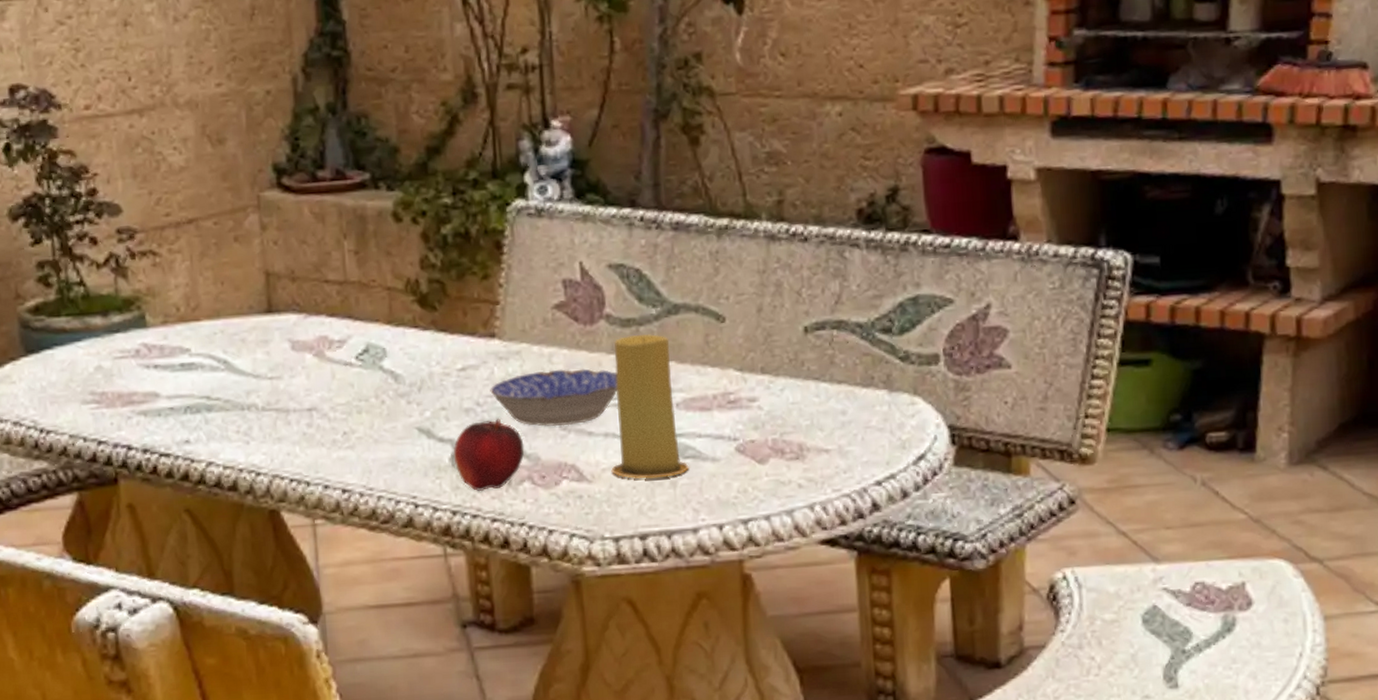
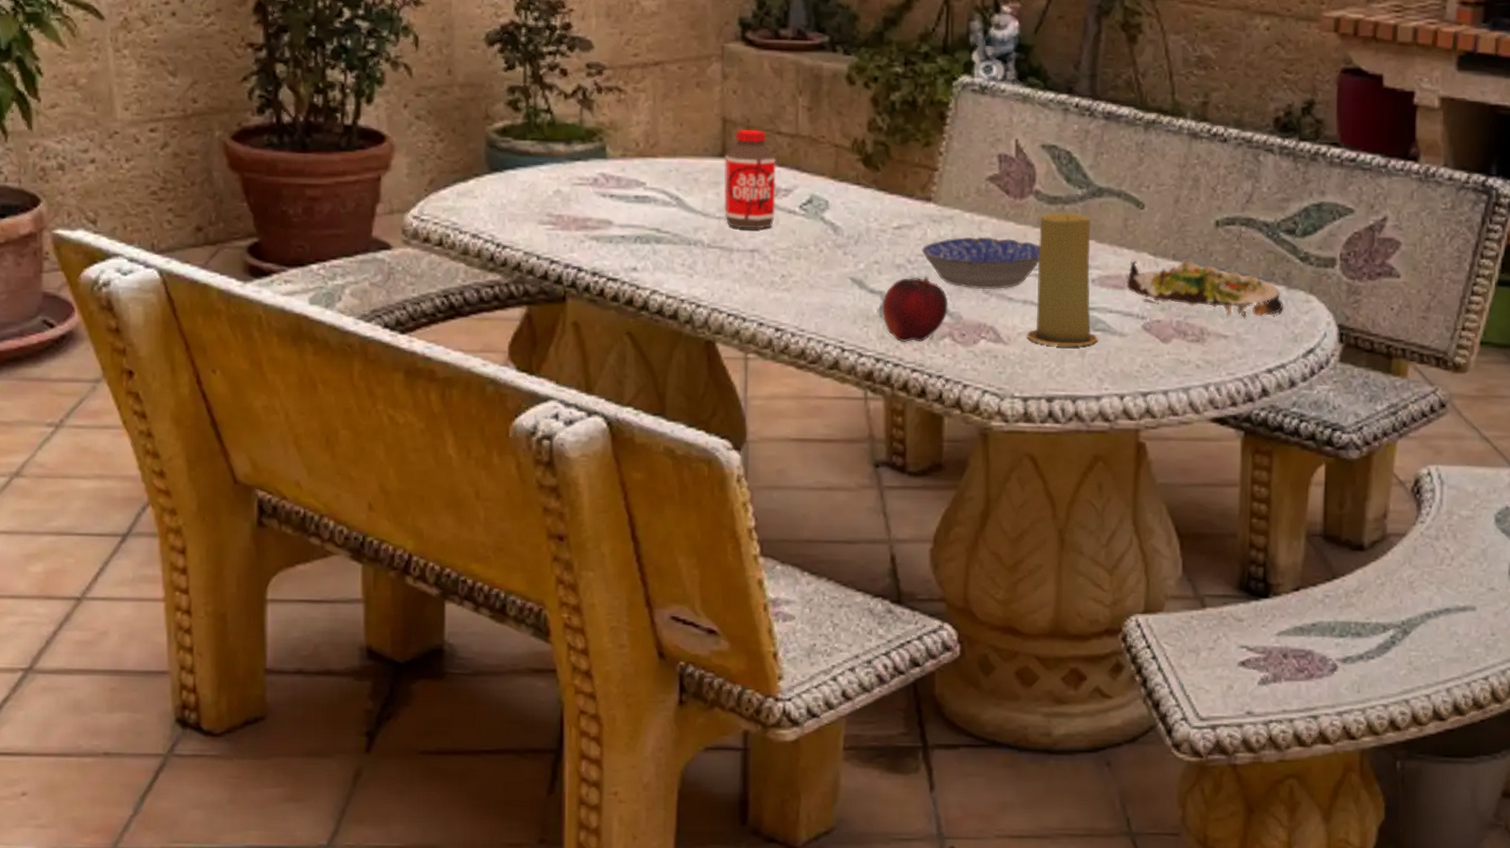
bottle: none [270,280,331,387] -> present [724,130,776,229]
salad plate: none [714,373,888,431] -> present [1127,260,1284,318]

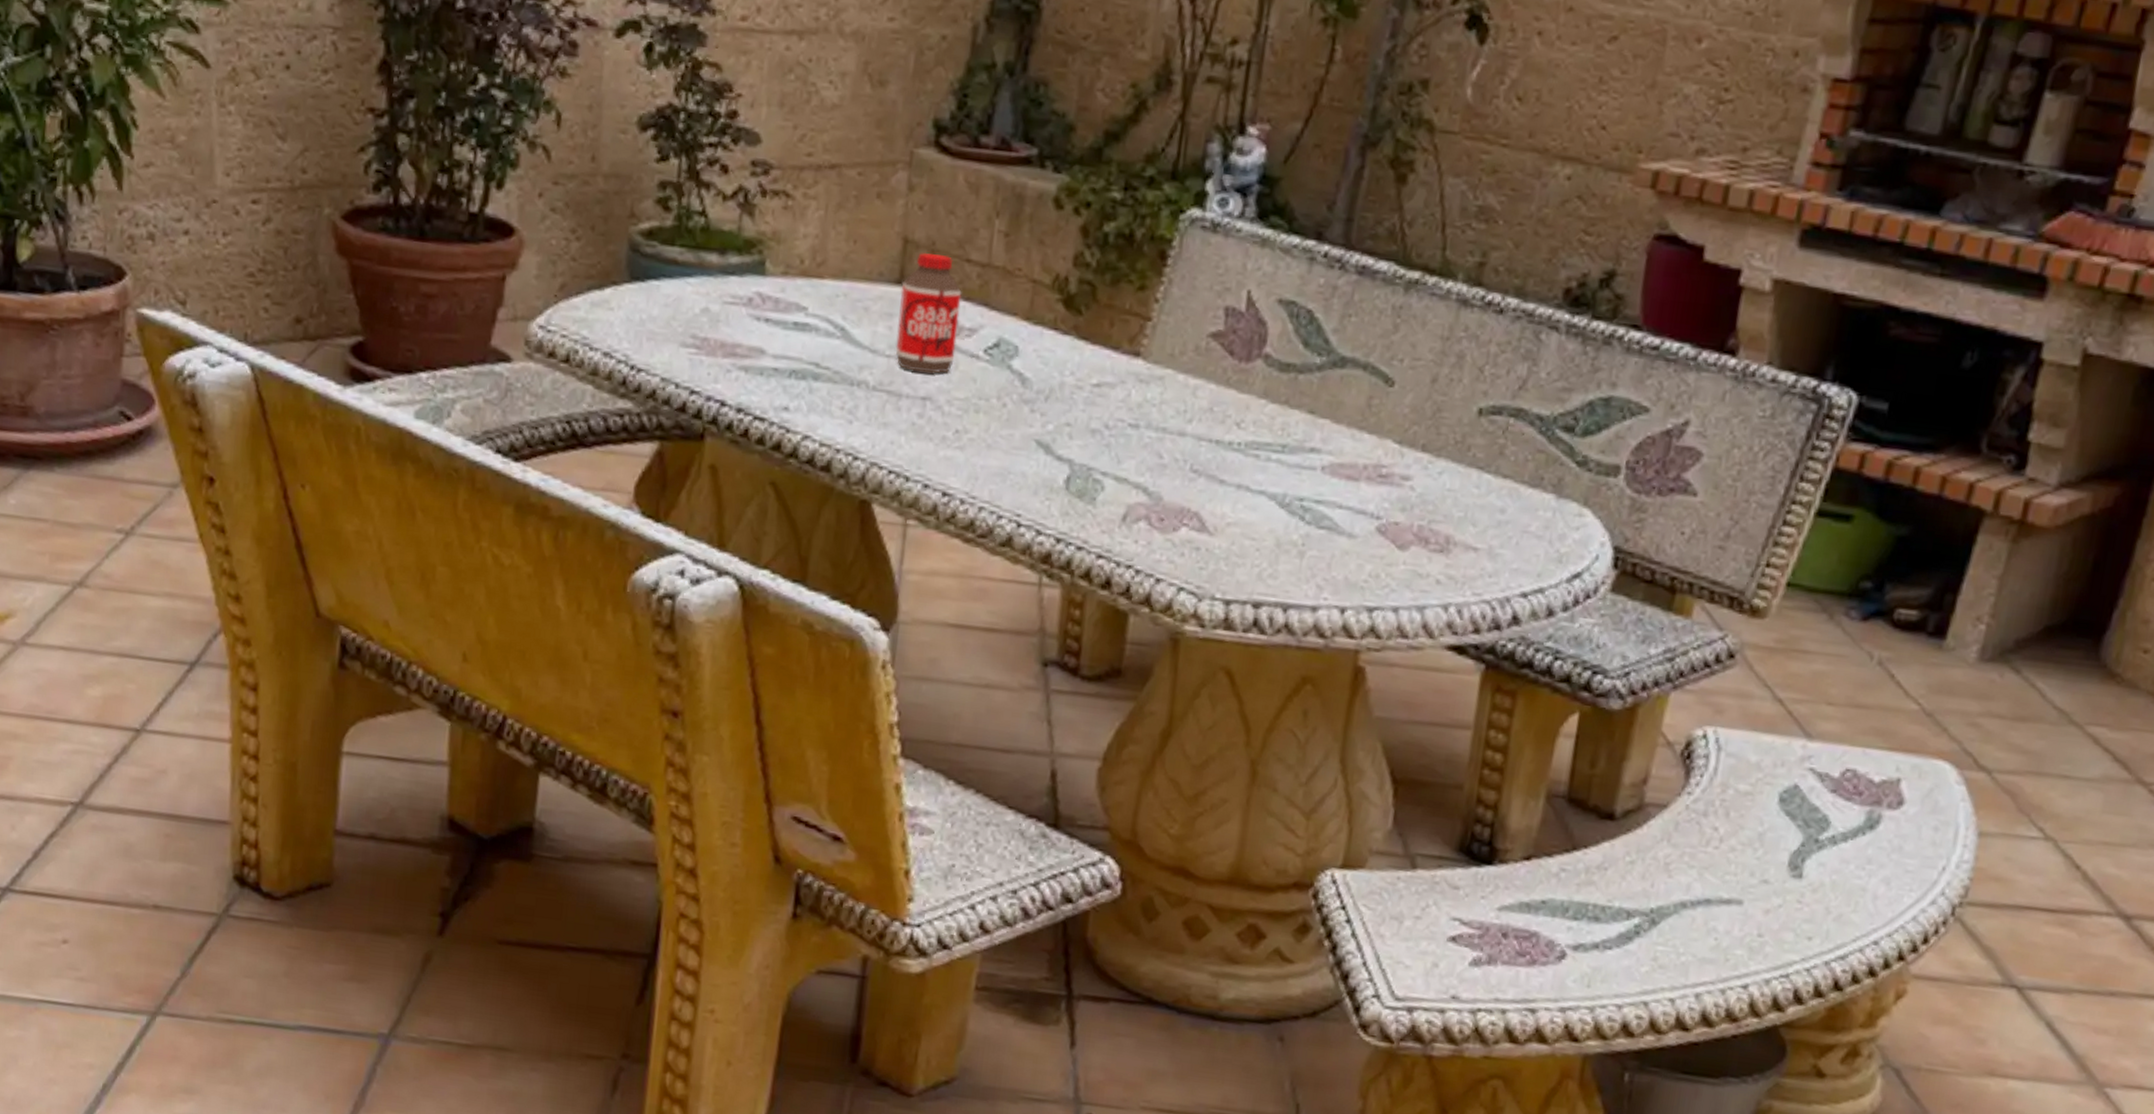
fruit: present [882,277,948,343] -> none [1069,445,1149,523]
bowl: present [921,237,1040,290] -> none [1122,402,1264,469]
candle: present [1026,211,1098,347] -> none [1236,381,1329,545]
salad plate: present [1127,260,1284,318] -> none [1363,447,1551,529]

